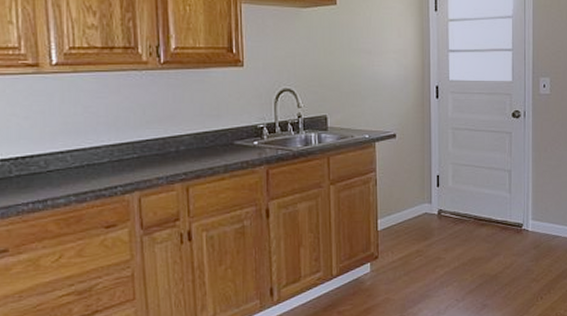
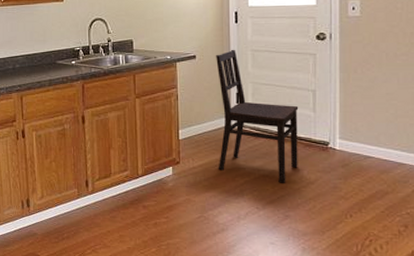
dining chair: none [417,127,496,271] -> present [216,49,299,183]

